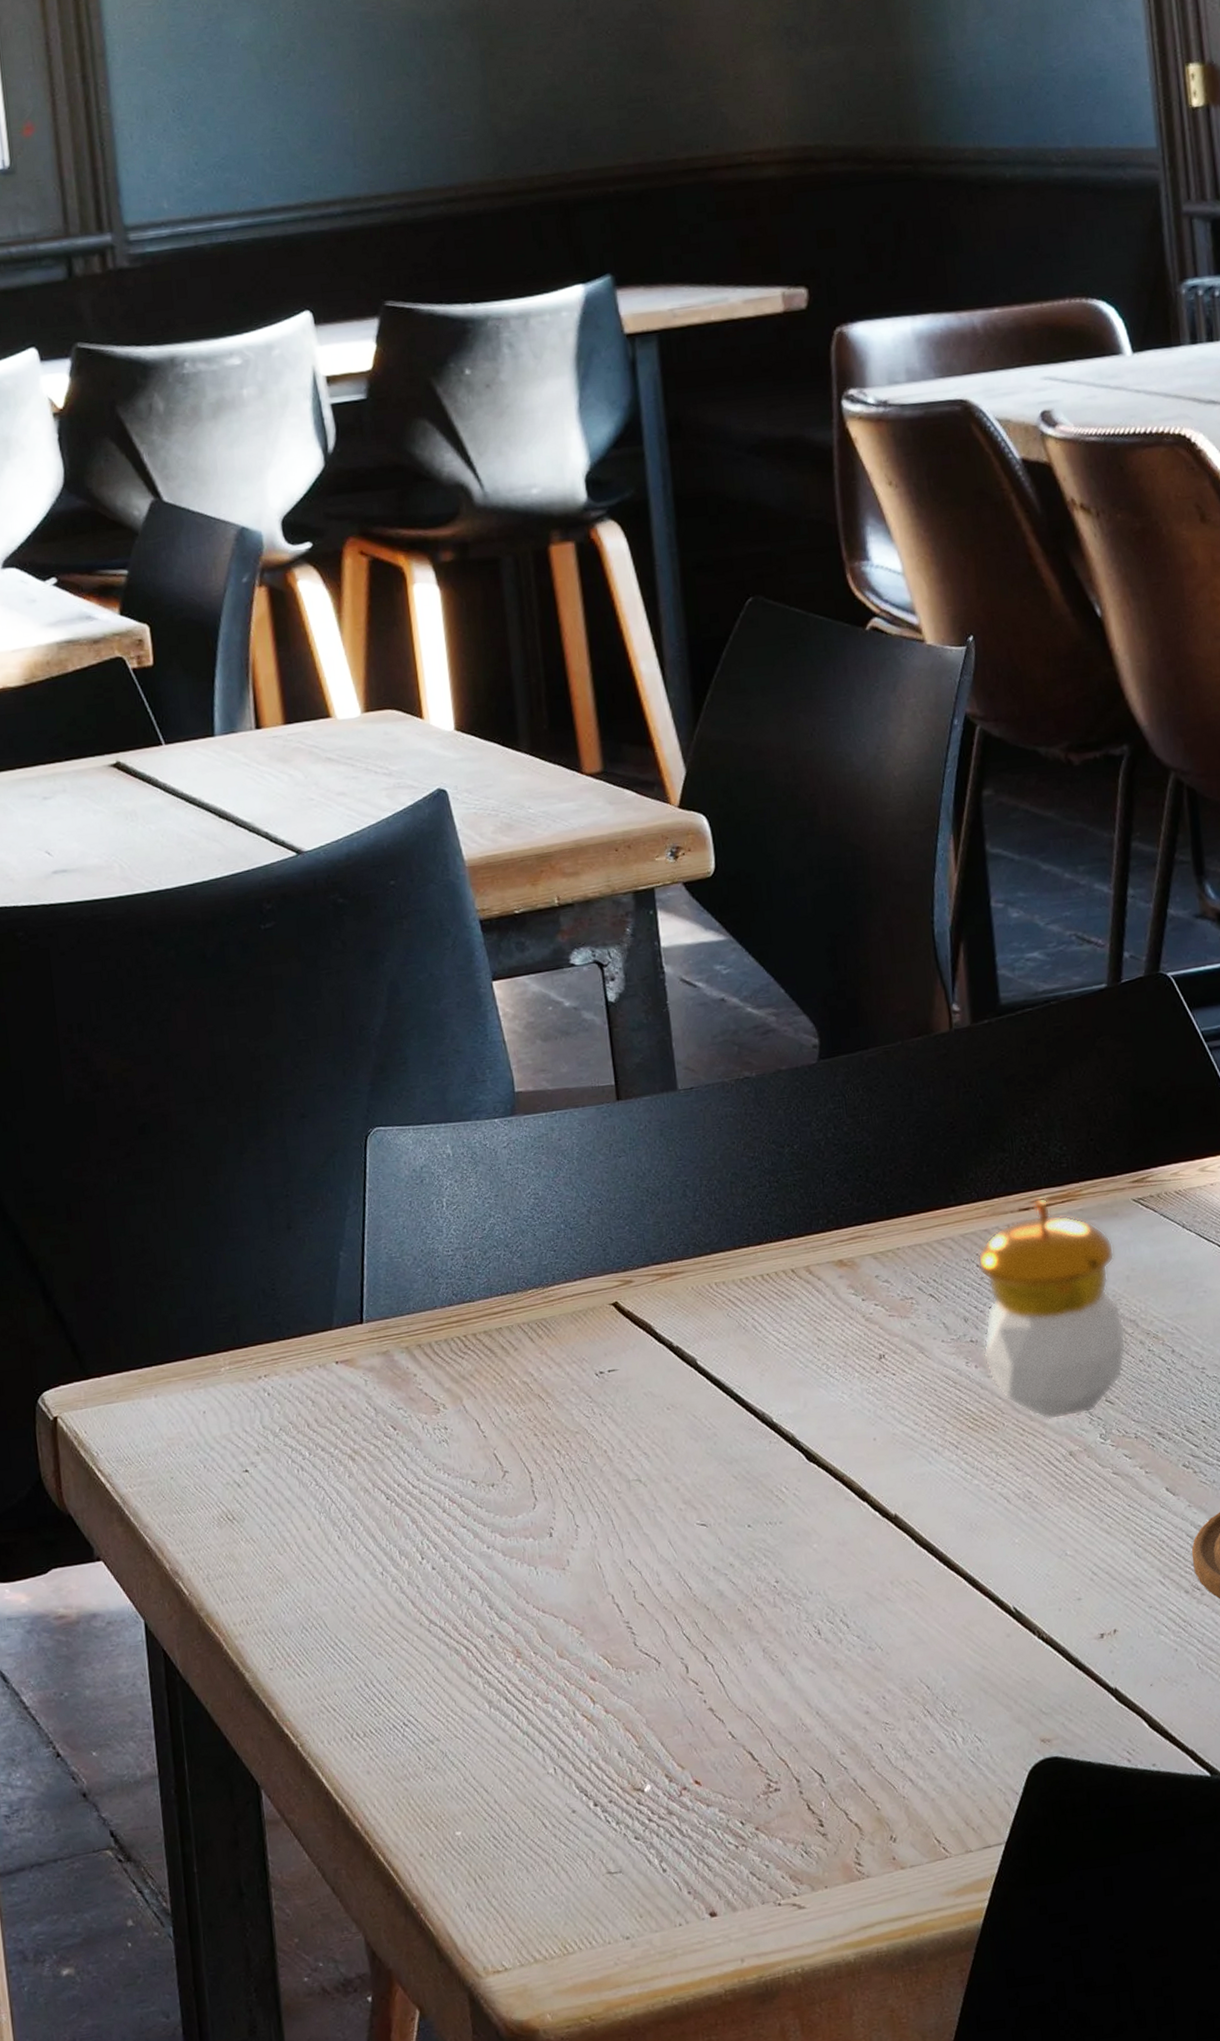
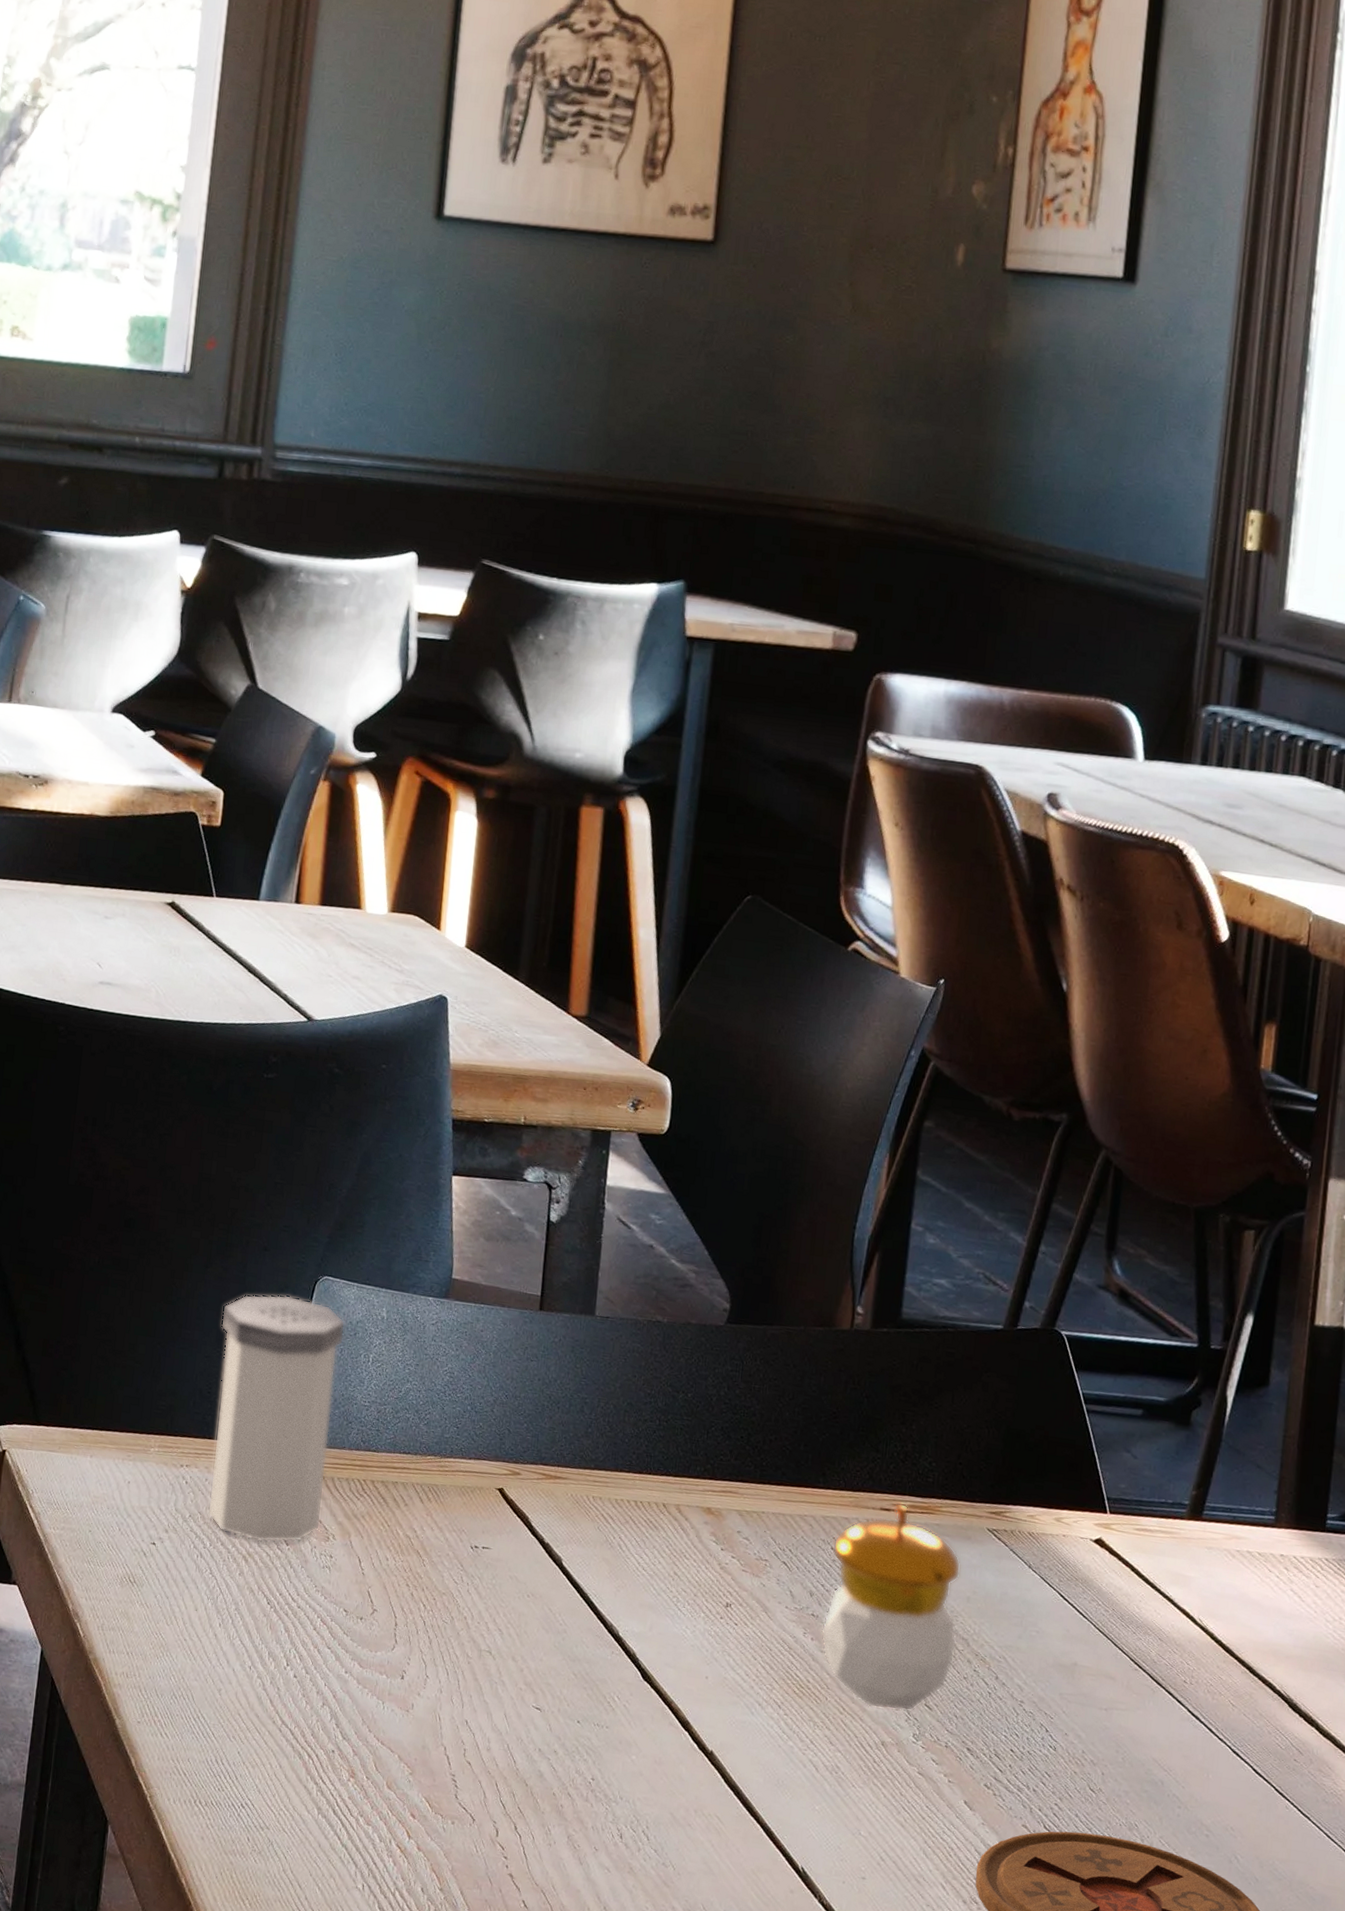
salt shaker: none [268,1158,427,1437] -> present [207,1294,346,1543]

